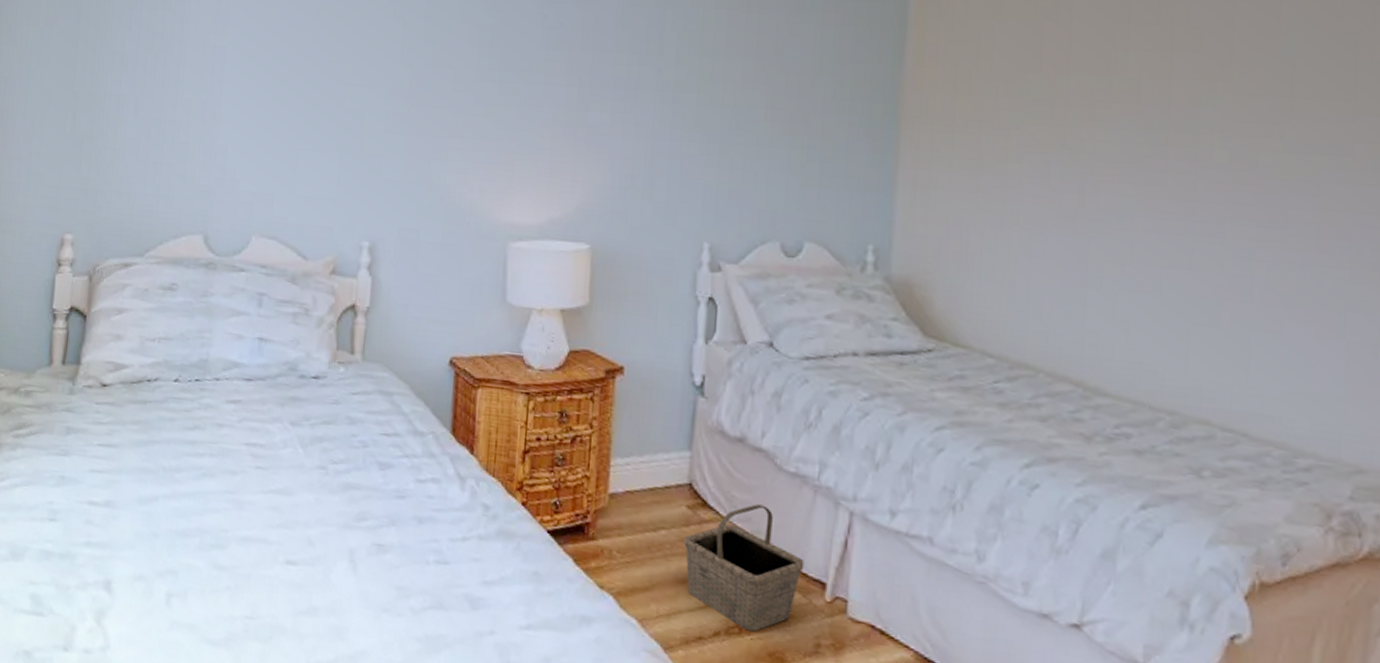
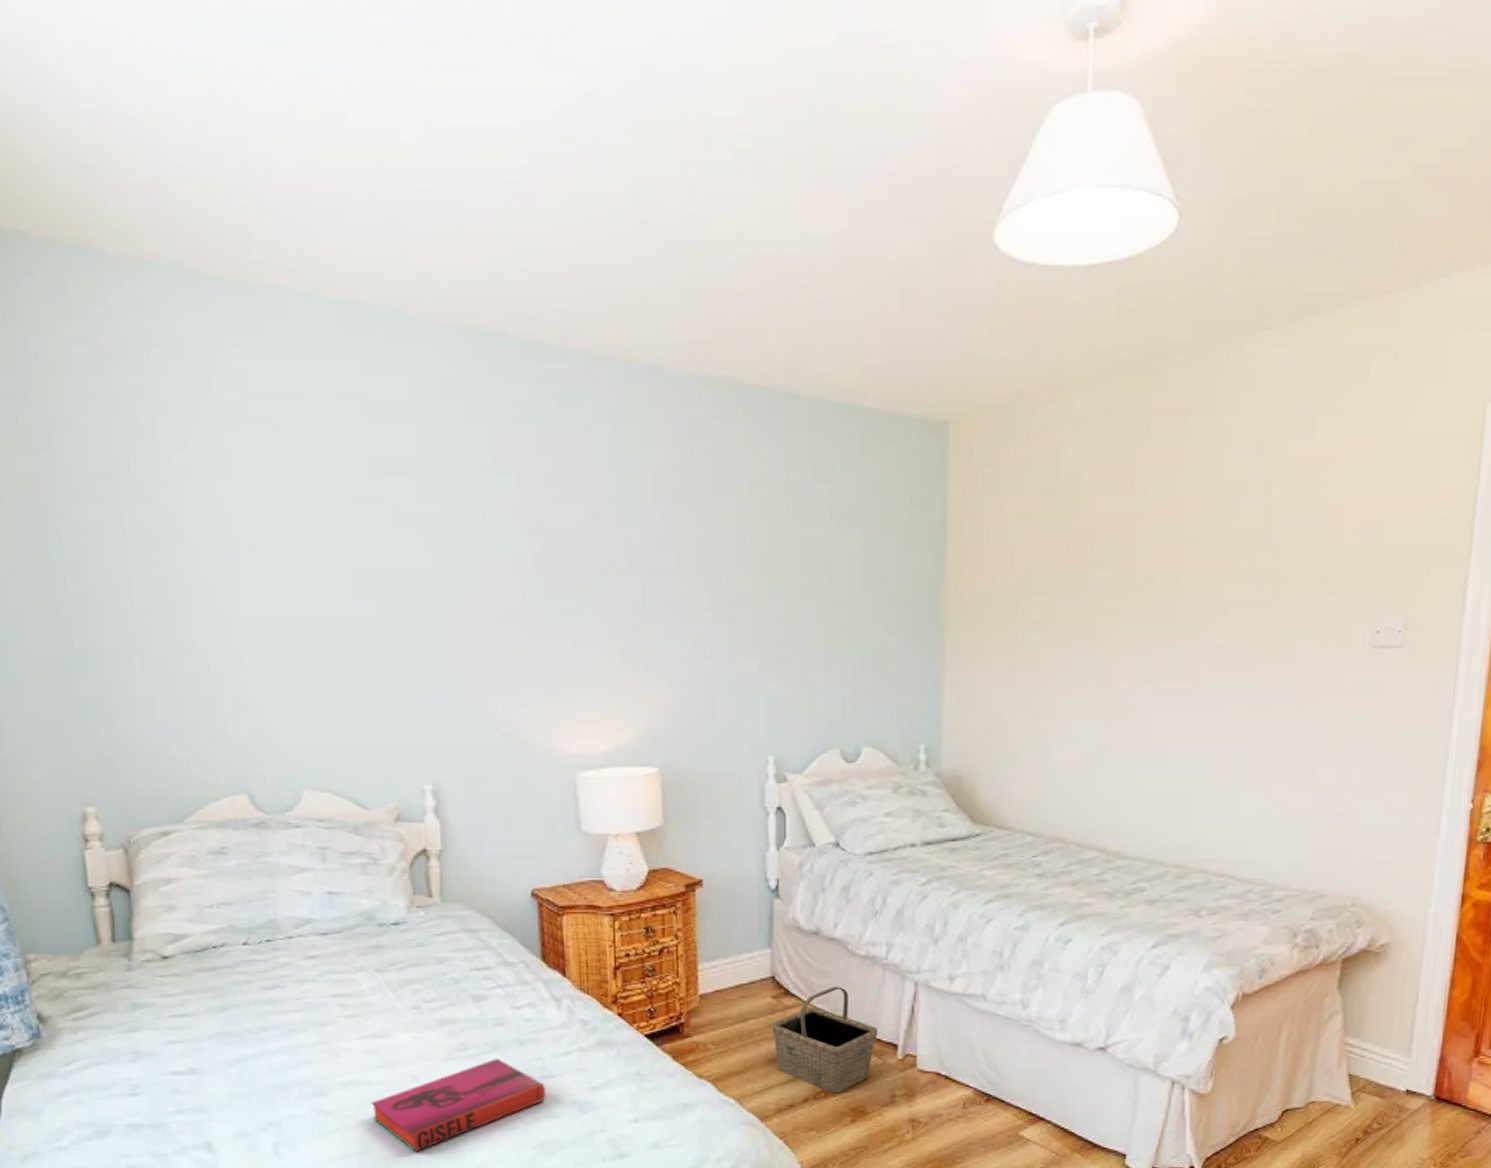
hardback book: none [263,533,439,626] -> present [371,1058,546,1153]

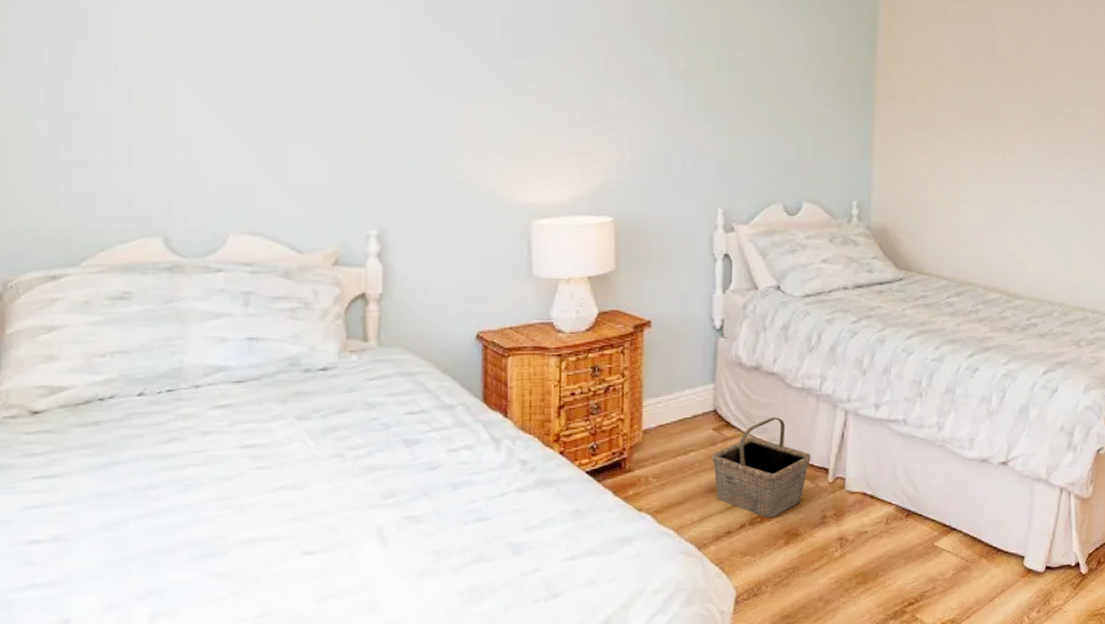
hardback book: present [371,1058,546,1153] -> none [276,503,478,611]

